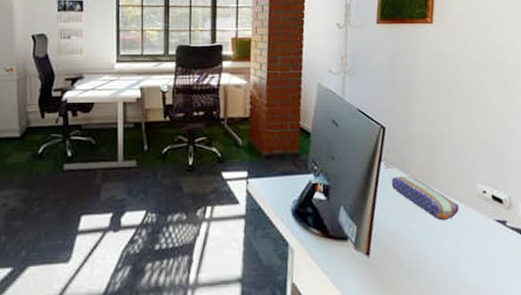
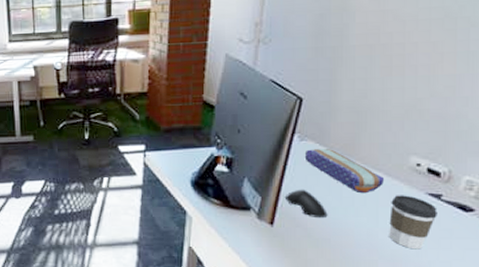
computer mouse: none [377,217,416,248] -> present [284,189,328,219]
coffee cup: none [467,222,506,278] -> present [389,195,437,250]

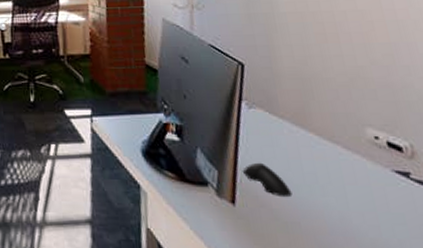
pencil case: present [304,149,384,194] -> none [255,118,345,169]
coffee cup: present [389,195,437,250] -> none [357,172,412,239]

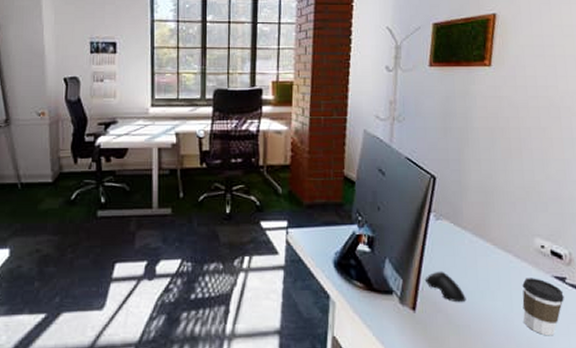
coffee cup: none [357,172,412,239] -> present [522,278,564,336]

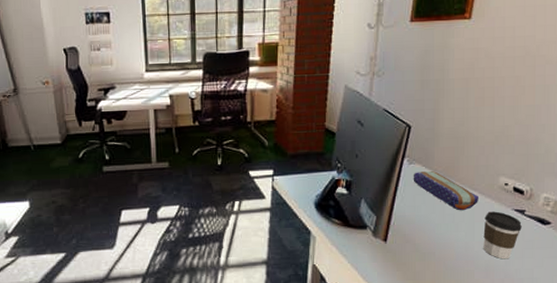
computer mouse: present [424,271,466,303] -> none [396,208,433,235]
pencil case: none [441,229,514,276] -> present [413,171,478,211]

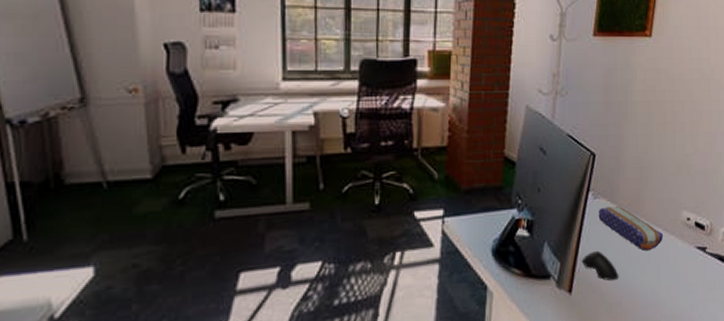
computer mouse: none [396,208,433,235] -> present [581,250,619,281]
coffee cup: present [483,211,522,260] -> none [668,250,704,305]

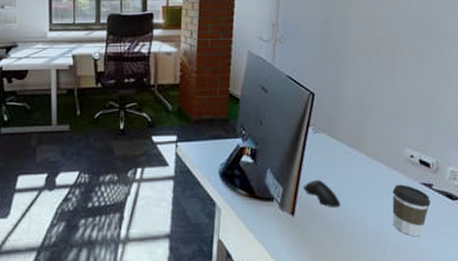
pencil case: present [598,206,663,252] -> none [318,141,385,184]
coffee cup: none [668,250,704,305] -> present [392,185,431,237]

